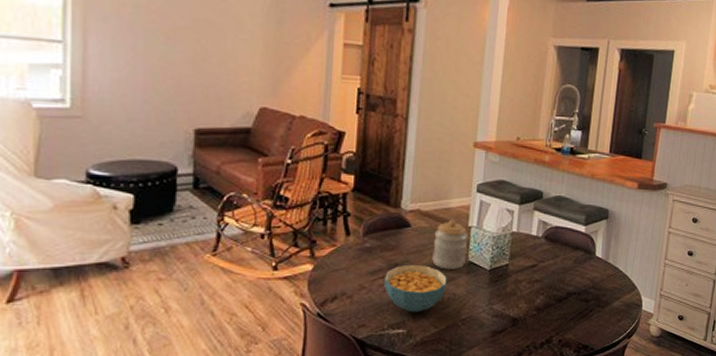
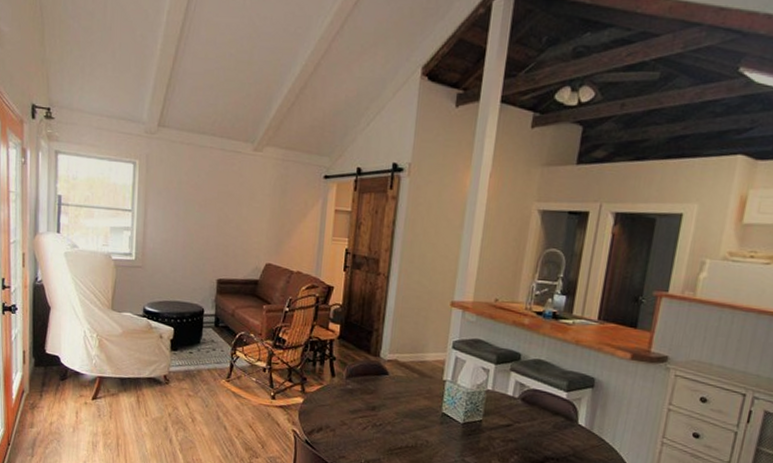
cereal bowl: present [383,264,447,313] -> none [362,408,421,453]
jar: present [432,219,469,270] -> none [407,372,443,419]

